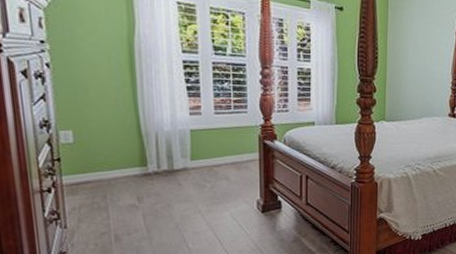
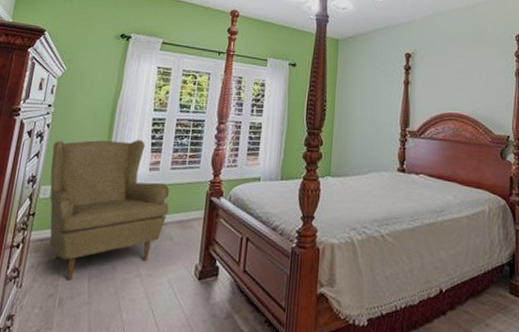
wingback chair: none [61,83,220,219] -> present [49,140,170,281]

